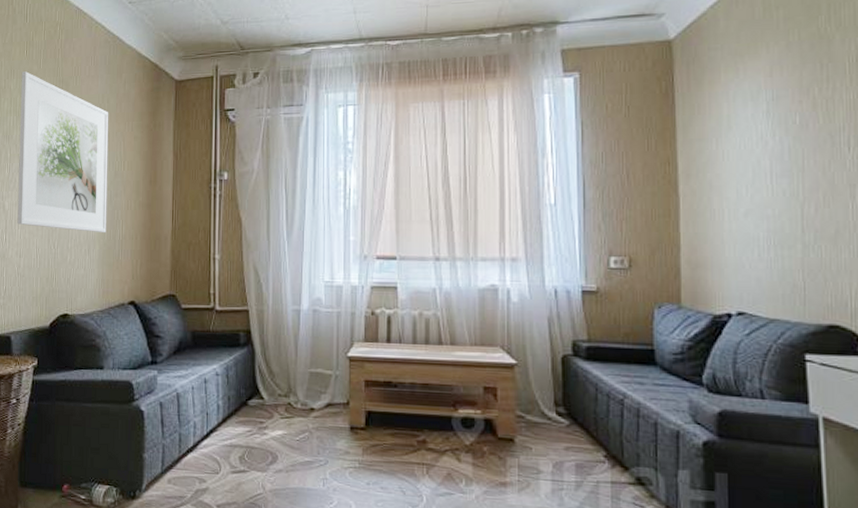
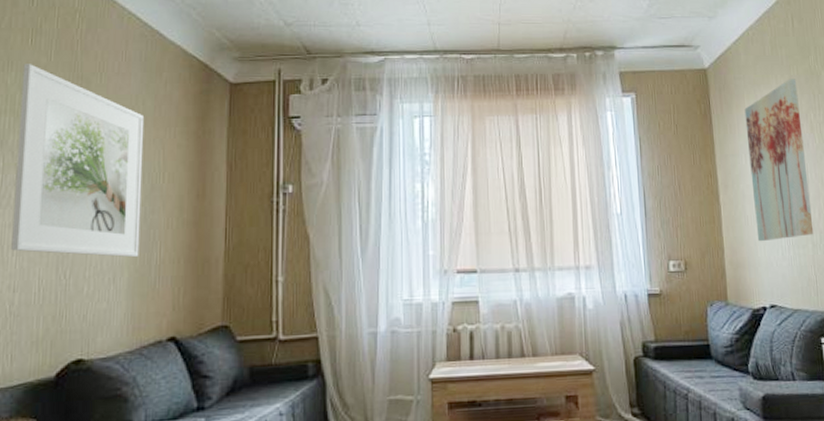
wall art: none [720,45,806,240] -> present [744,79,814,242]

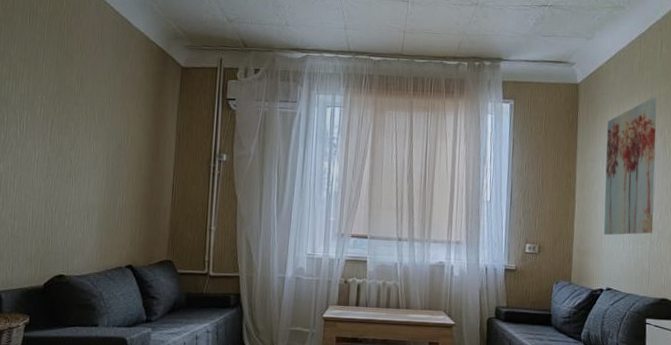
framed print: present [11,64,145,258] -> none [12,39,114,202]

